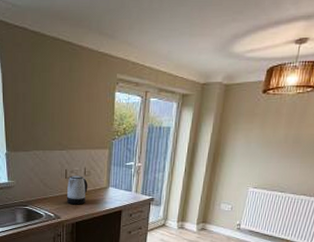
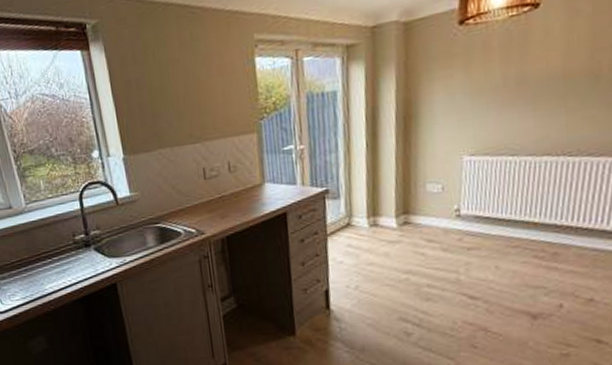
kettle: present [66,175,88,205] -> none [208,173,236,213]

